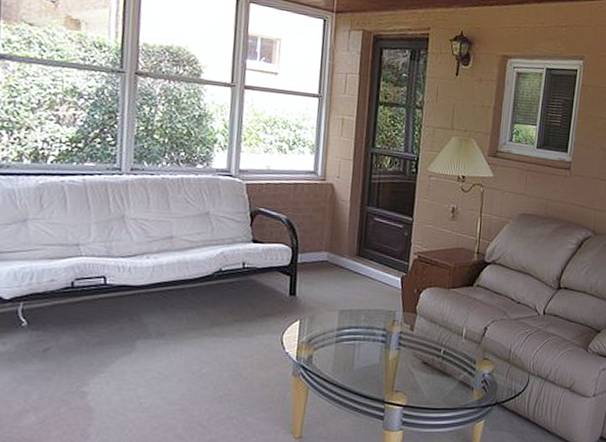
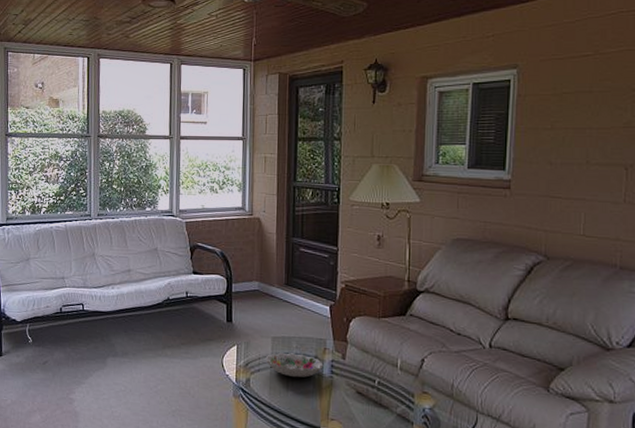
decorative bowl: none [331,326,392,352] -> present [265,352,324,378]

